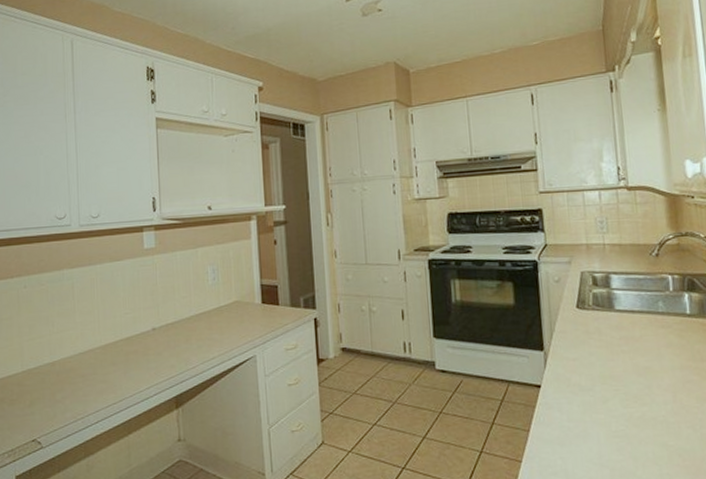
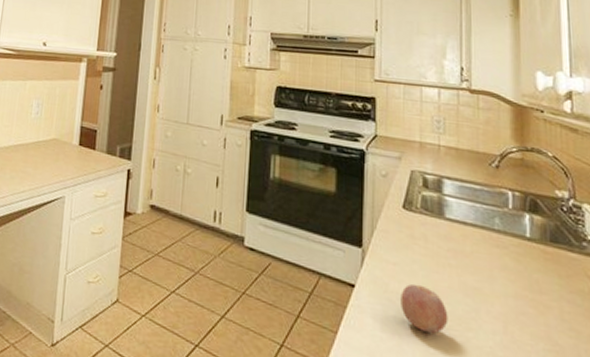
fruit: none [582,373,626,415] -> present [401,283,448,334]

